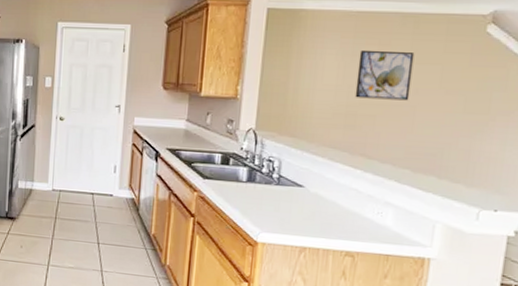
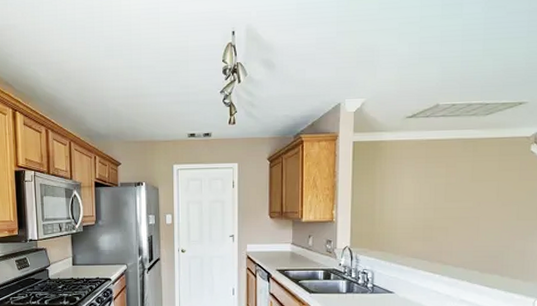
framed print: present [355,49,415,101] -> none [430,172,475,214]

